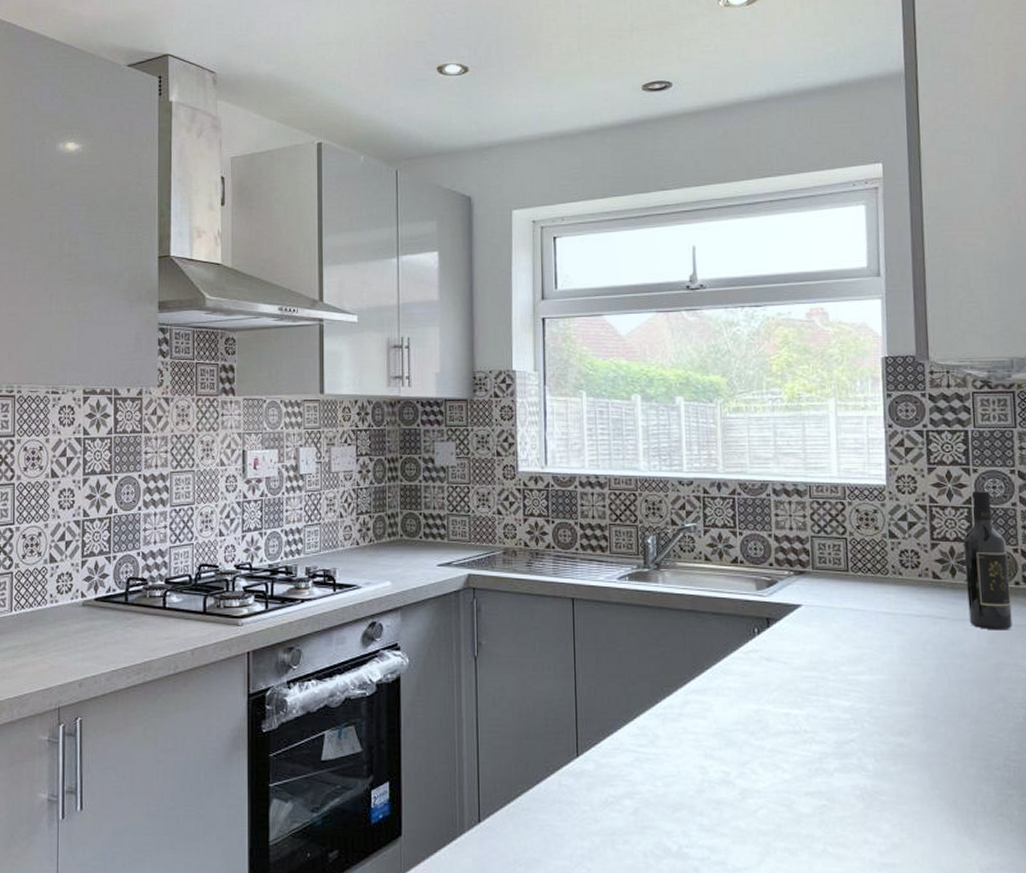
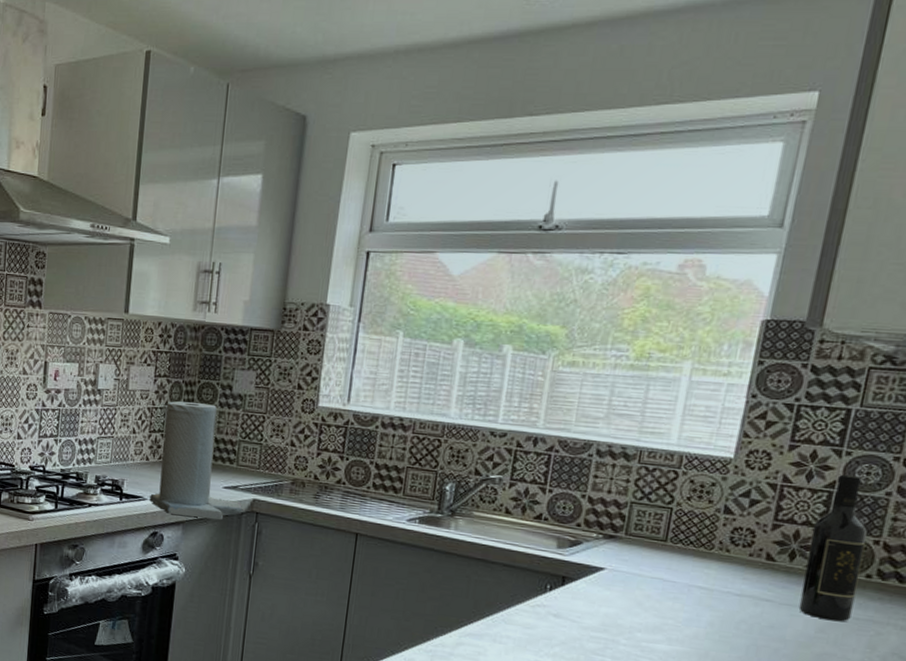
paper towel: none [364,479,458,601] -> present [149,401,242,521]

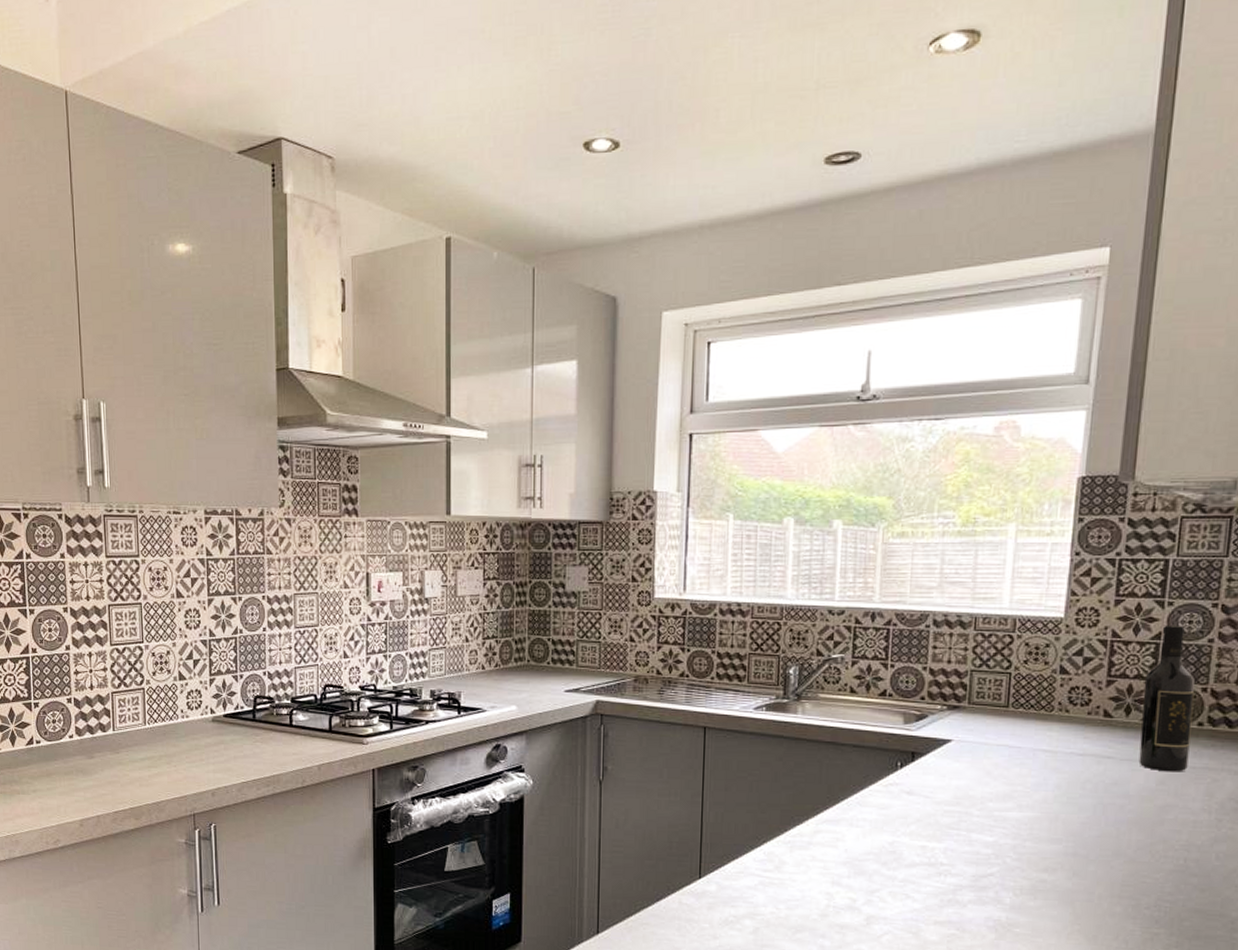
paper towel: present [149,401,242,521] -> none [489,604,586,726]

